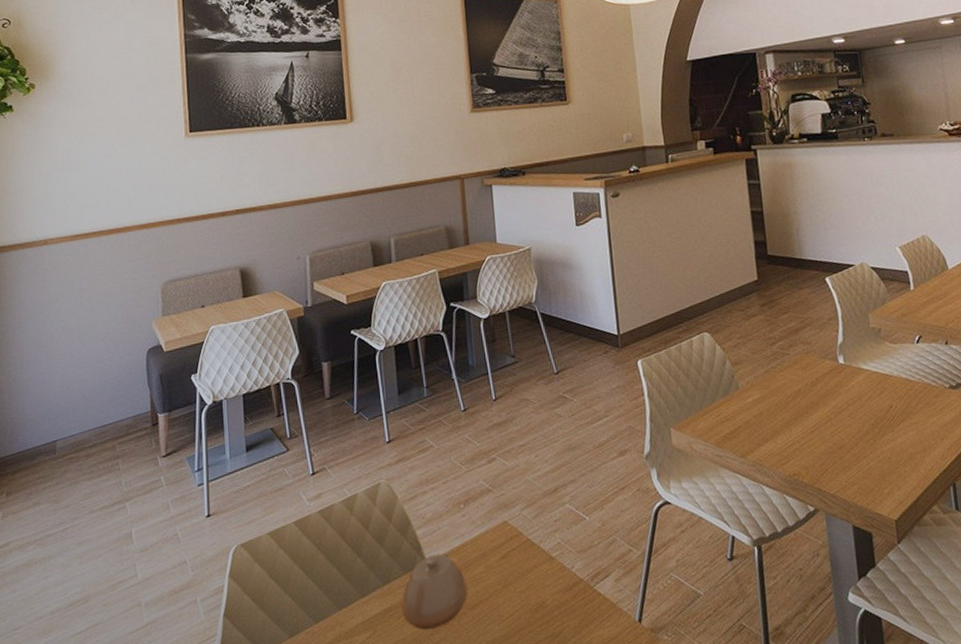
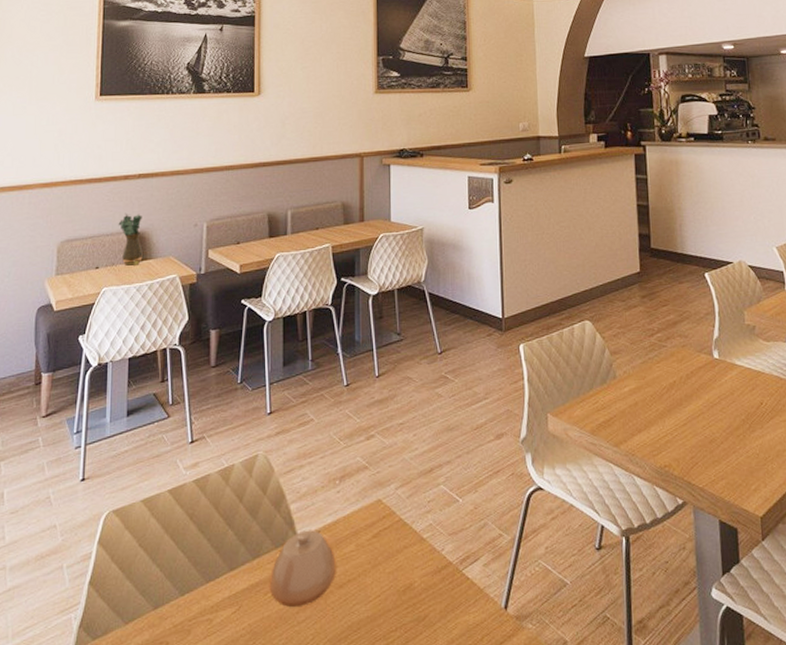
vase: none [220,249,248,303] -> present [118,213,143,267]

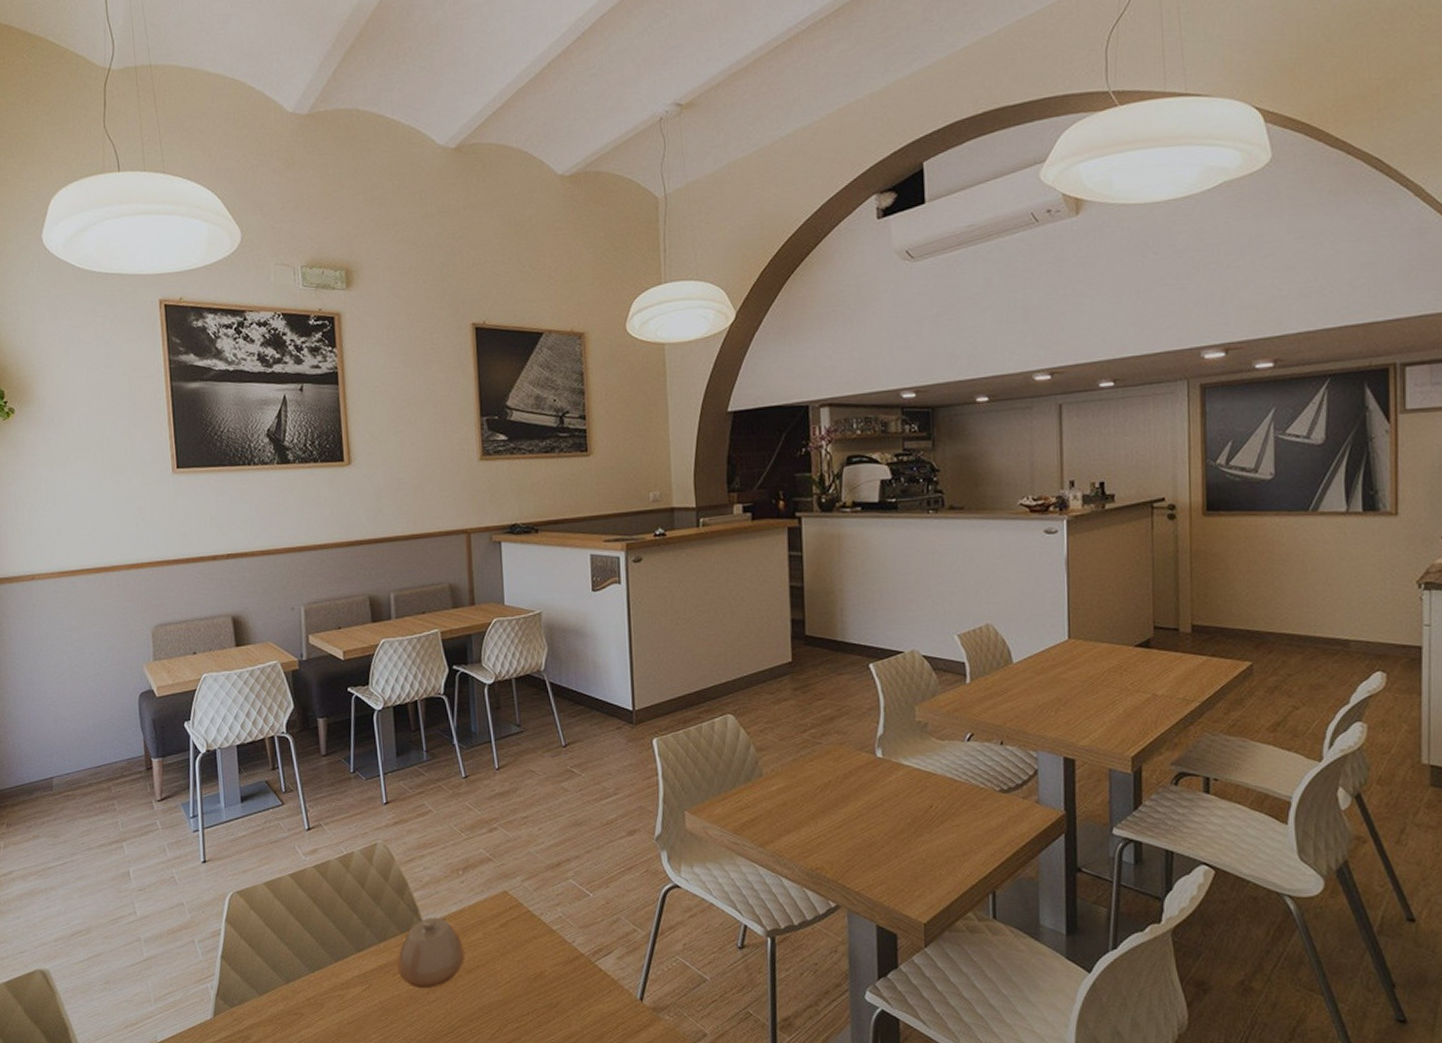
vase: present [118,213,143,267] -> none [211,596,240,652]

